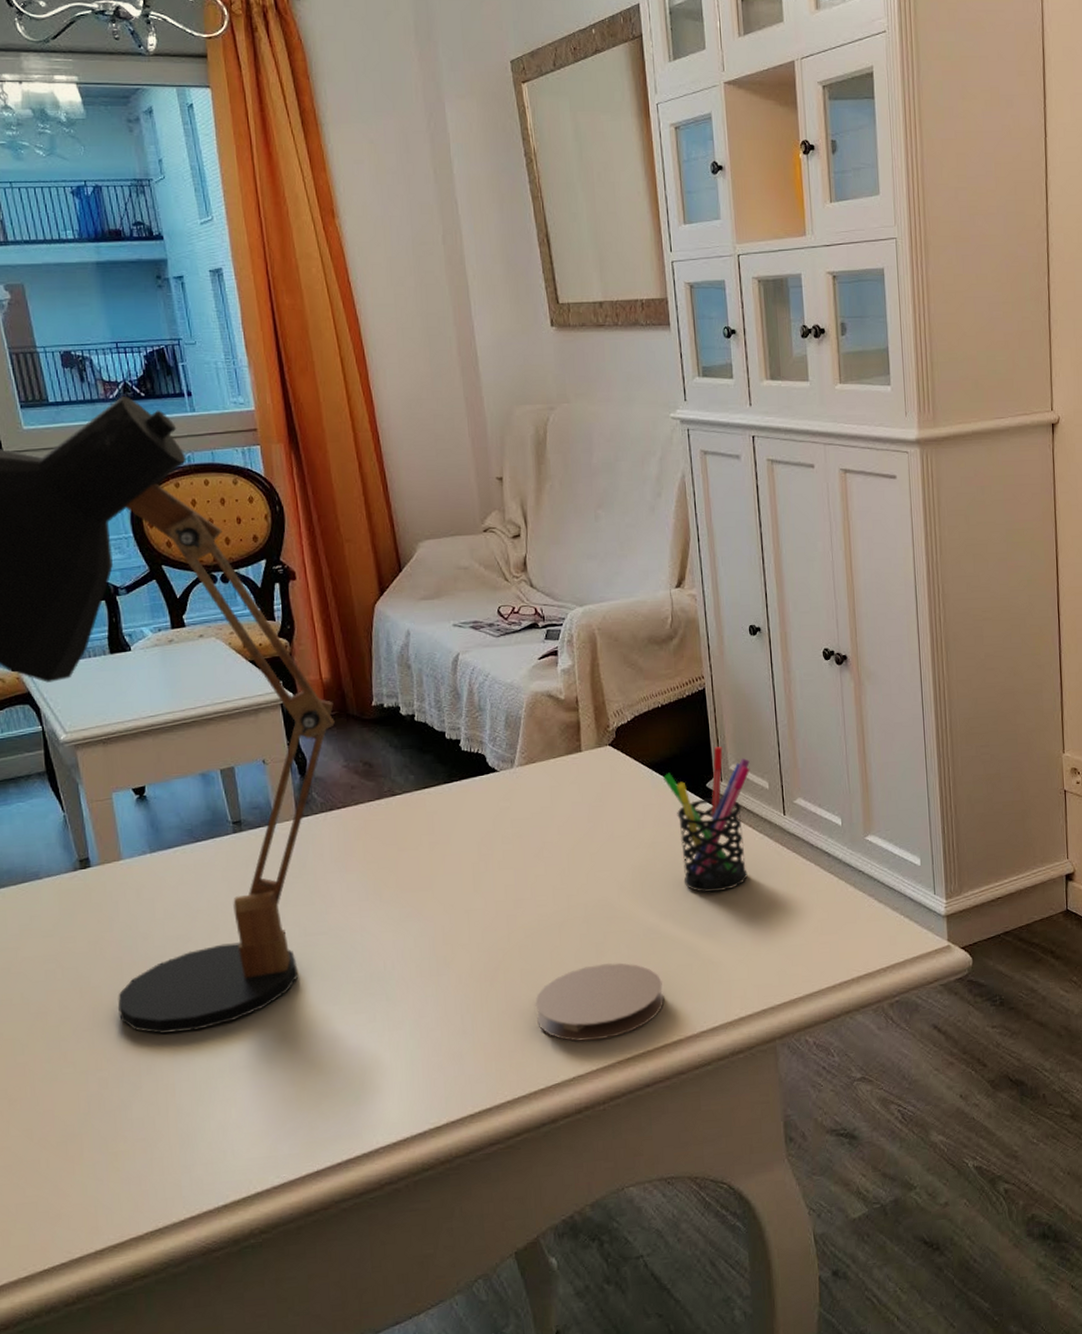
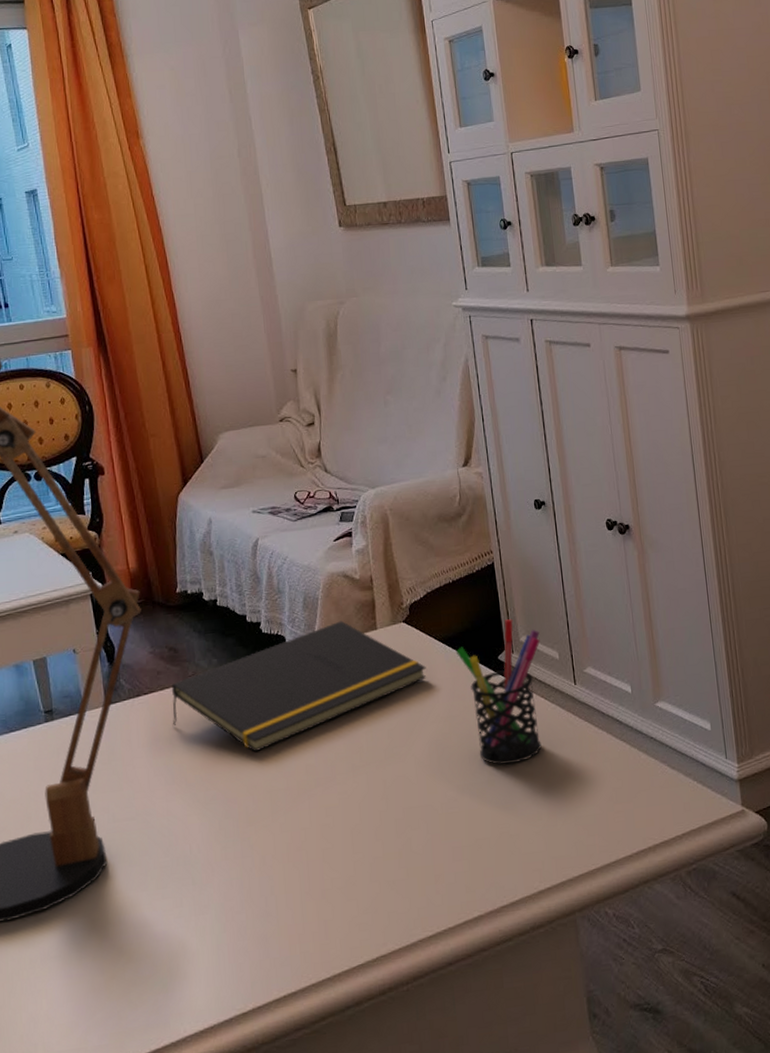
notepad: none [366,741,632,872] -> present [172,620,427,753]
coaster: present [535,963,664,1042] -> none [337,838,464,921]

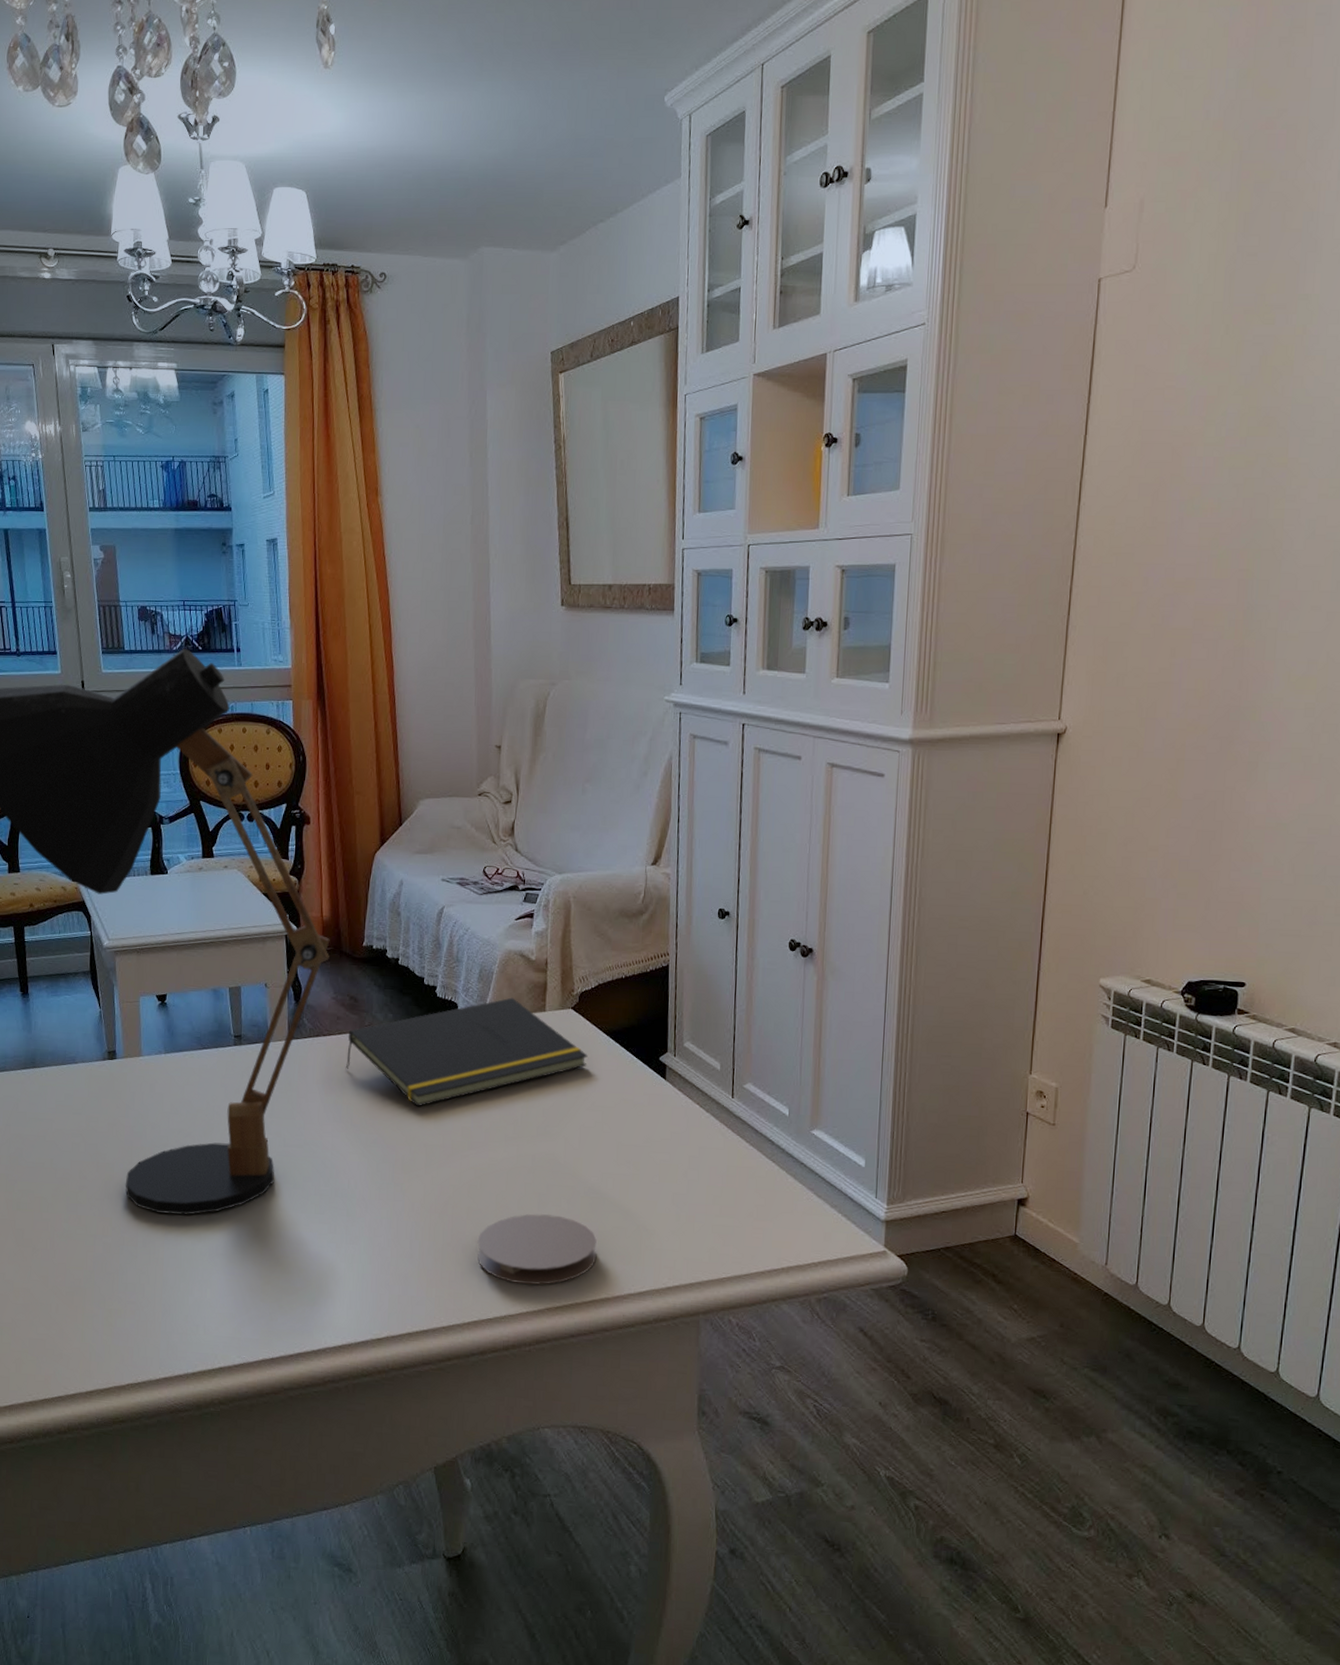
coaster: none [337,838,464,921] -> present [477,1213,597,1285]
pen holder: present [455,619,542,765] -> none [618,1023,704,1163]

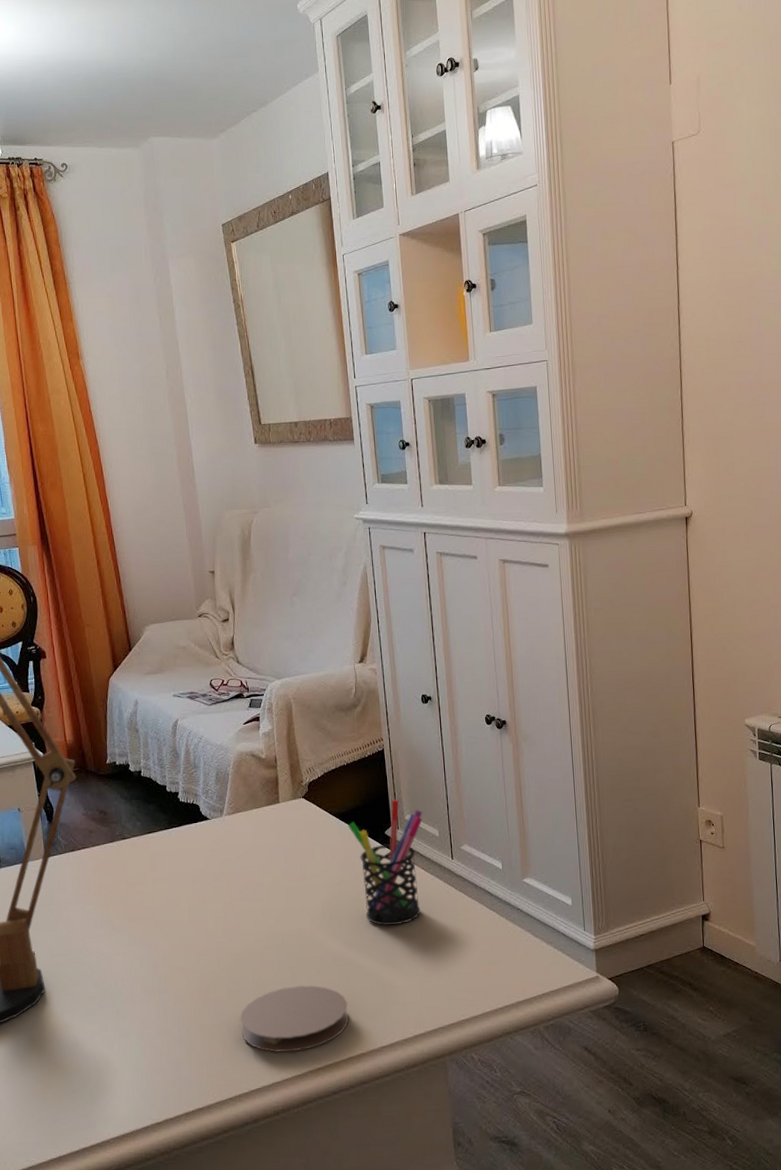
notepad: present [345,997,588,1107] -> none [101,794,322,904]
pen holder: none [618,1023,704,1163] -> present [347,799,423,926]

